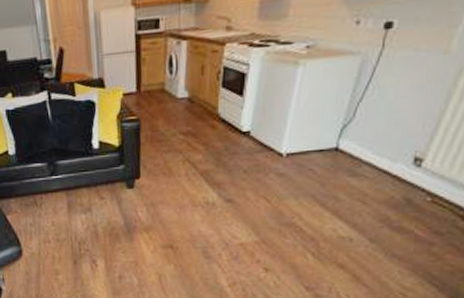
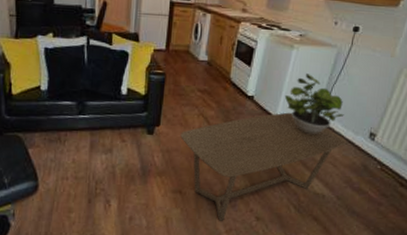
coffee table: none [165,145,381,275] -> present [180,112,347,221]
potted plant: none [290,94,376,168] -> present [284,74,344,134]

